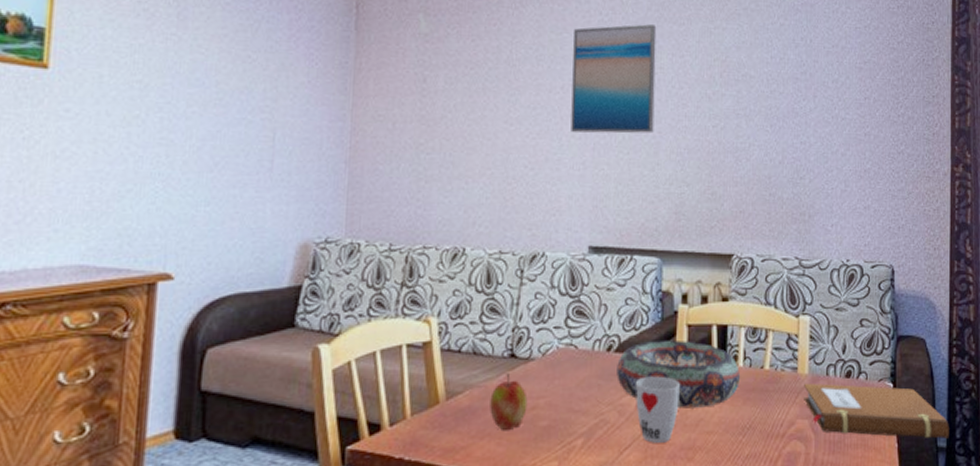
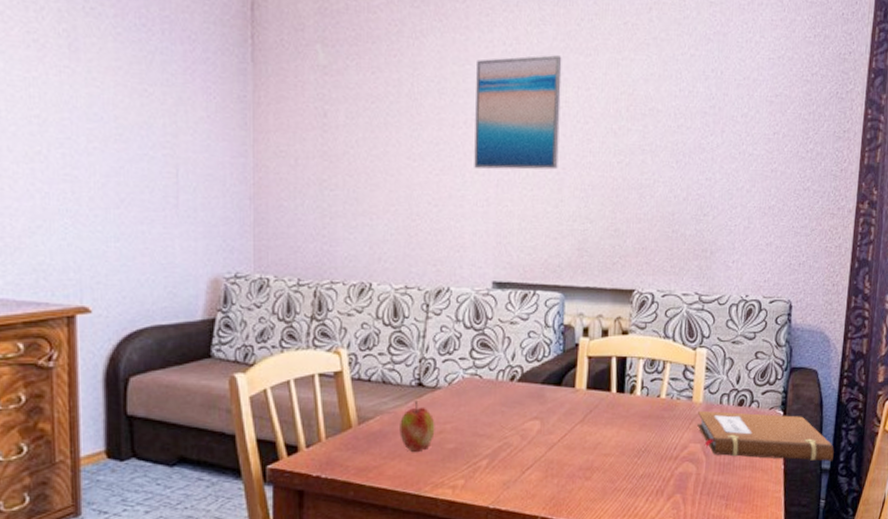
decorative bowl: present [617,339,740,409] -> none [519,370,637,433]
cup: present [636,376,680,443] -> none [537,404,580,464]

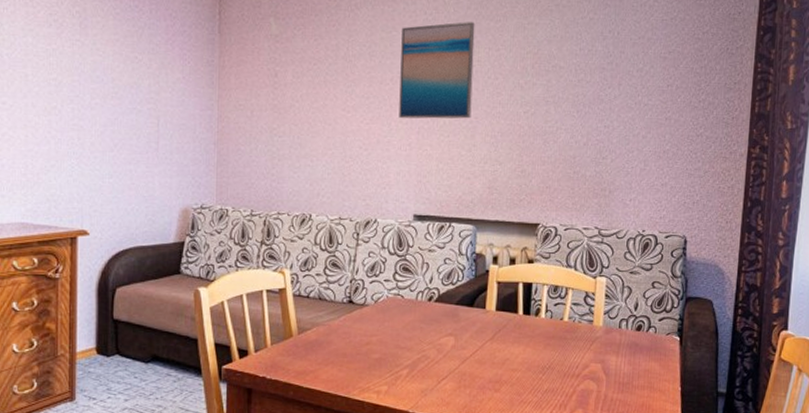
apple: present [399,401,435,453] -> none [332,316,363,361]
notebook: present [697,410,834,462] -> none [598,333,730,386]

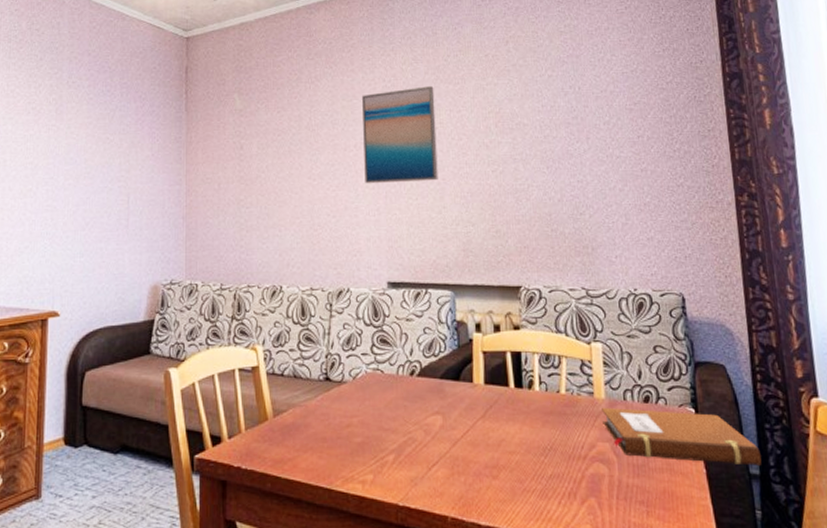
notebook: none [598,333,730,386] -> present [602,407,762,466]

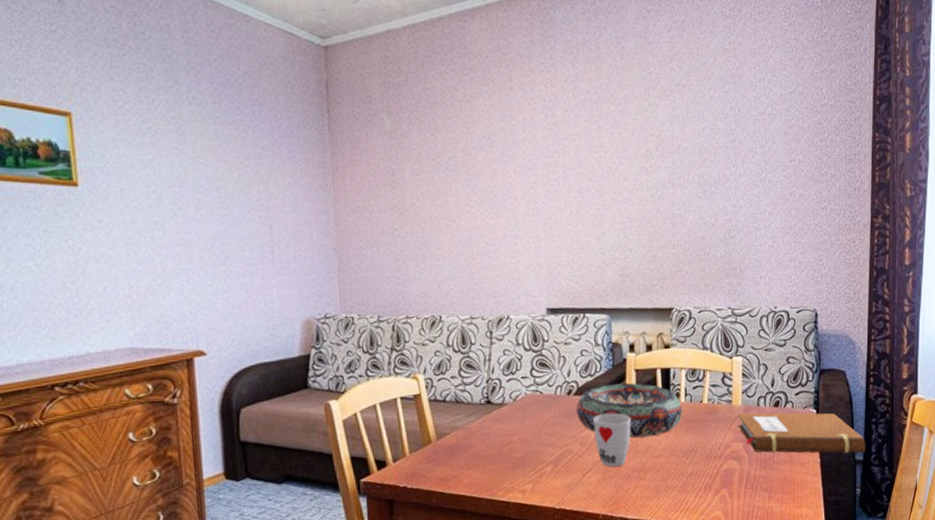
wall art: present [362,86,438,184] -> none [521,107,598,211]
decorative bowl: none [420,365,537,429] -> present [576,383,682,438]
cup: none [439,399,481,461] -> present [594,413,631,467]

